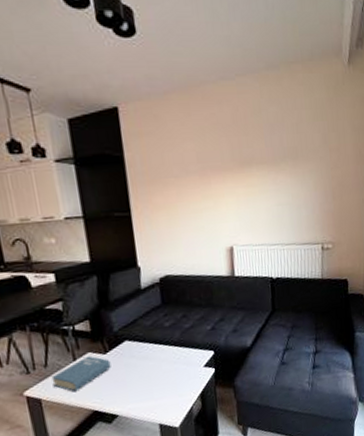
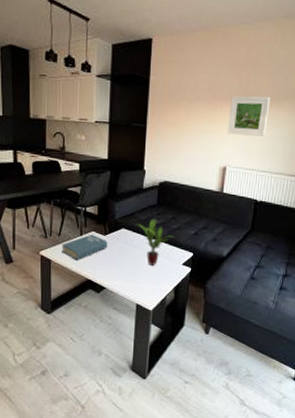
potted plant: none [140,321,190,376] -> present [135,218,175,265]
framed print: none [224,160,269,209] -> present [227,96,271,136]

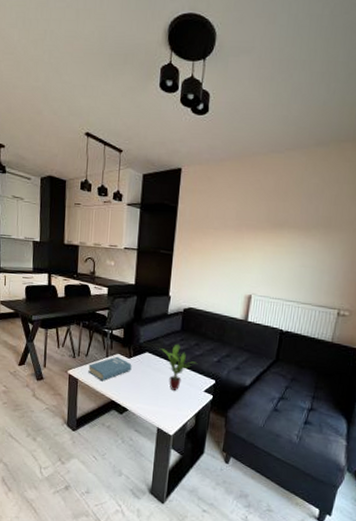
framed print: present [227,96,271,136] -> none [254,224,300,265]

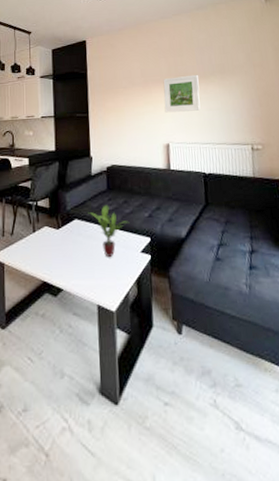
book: present [88,356,132,381] -> none [15,229,62,261]
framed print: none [254,224,300,265] -> present [163,74,201,113]

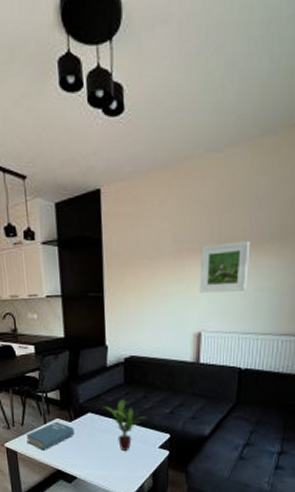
book: none [15,229,62,261] -> present [26,421,75,451]

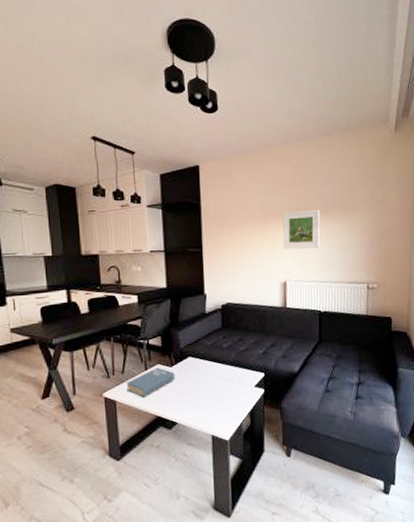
potted plant: present [102,399,148,451] -> none [202,342,244,392]

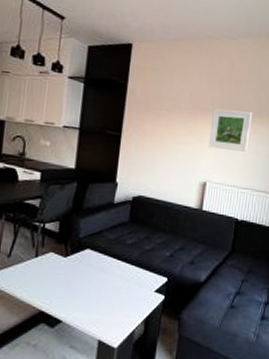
book: present [126,367,175,398] -> none [10,255,69,288]

